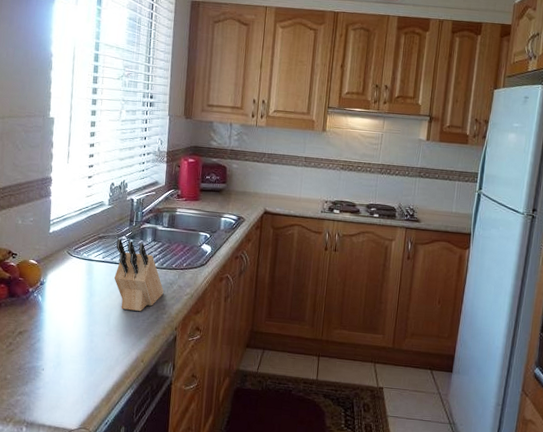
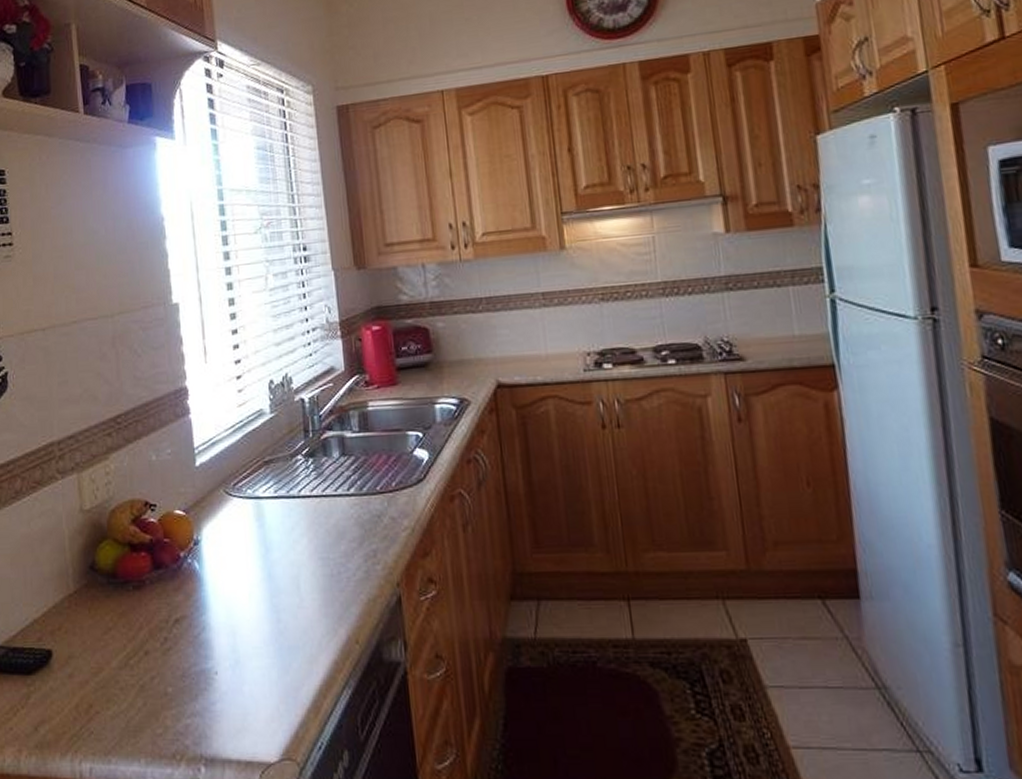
knife block: present [114,239,164,311] -> none [290,460,371,566]

